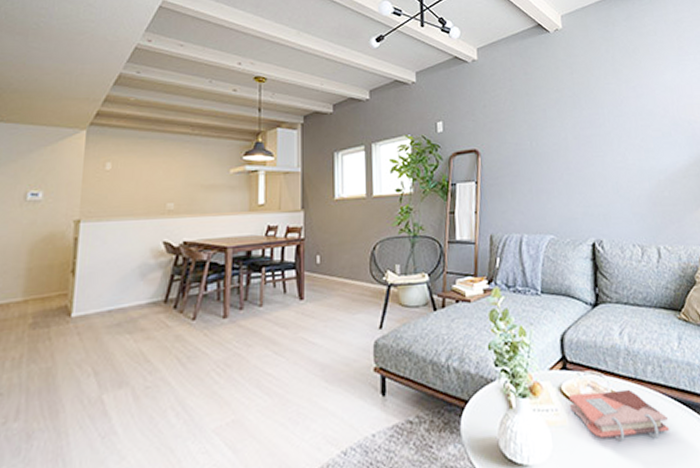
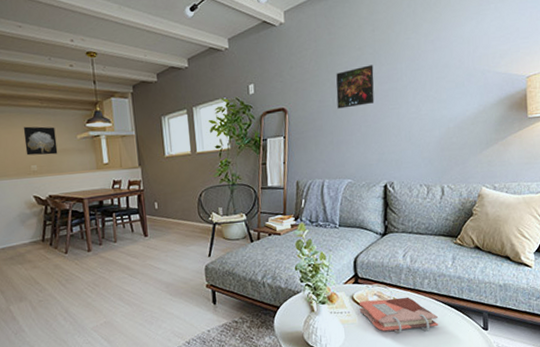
wall art: none [163,156,204,191] -> present [23,126,58,156]
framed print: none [533,108,577,153] -> present [336,65,375,109]

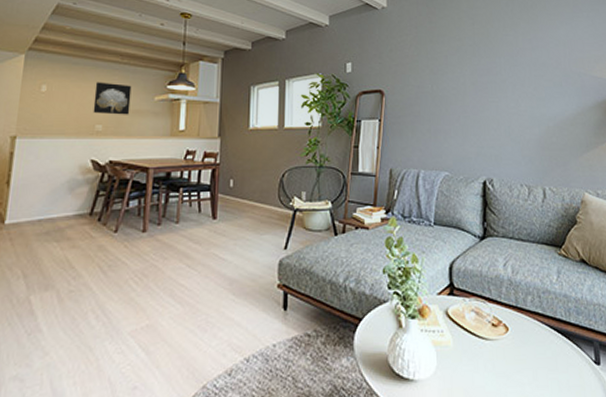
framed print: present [336,65,375,109] -> none [435,56,474,96]
phonebook: present [359,297,439,335] -> none [454,316,545,364]

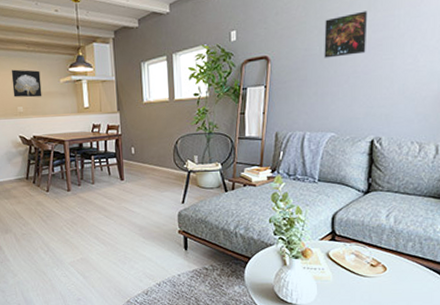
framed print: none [435,56,474,96] -> present [324,11,368,58]

